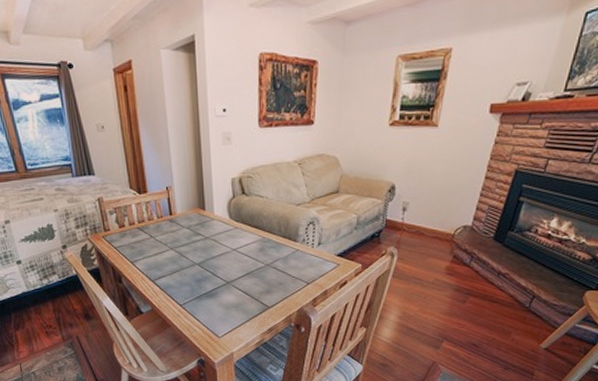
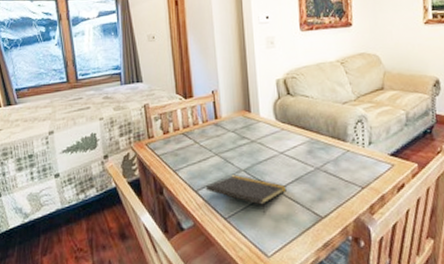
notepad: none [161,268,238,302] -> present [205,175,287,214]

